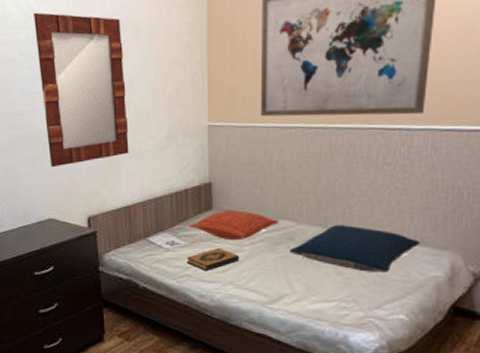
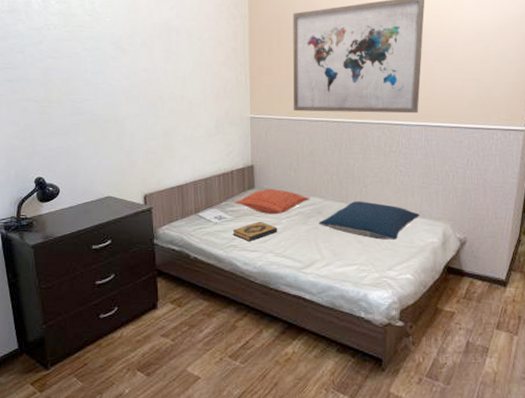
home mirror: present [33,12,129,168] -> none [96,14,182,150]

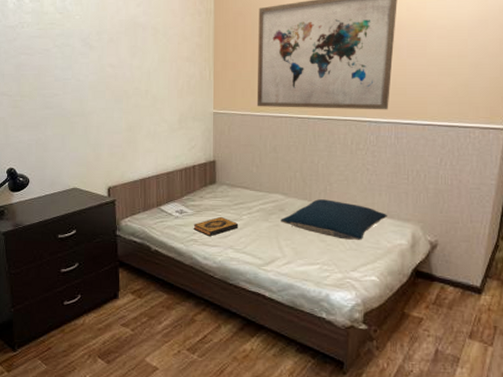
pillow: present [235,189,310,215] -> none [196,185,272,211]

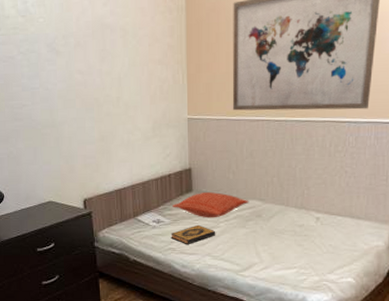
pillow: none [196,185,272,211] -> present [172,192,249,218]
pillow: present [281,199,387,240] -> none [258,204,365,243]

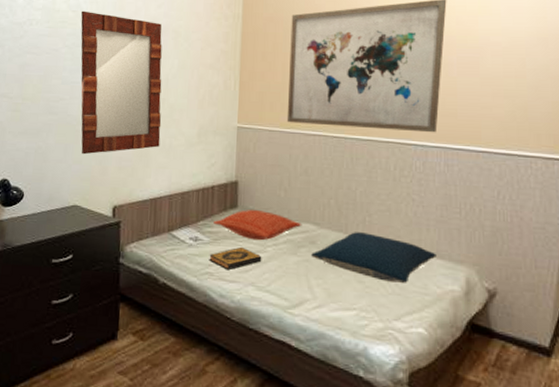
home mirror: none [30,15,119,156] -> present [80,10,162,155]
pillow: none [258,204,365,243] -> present [311,232,436,283]

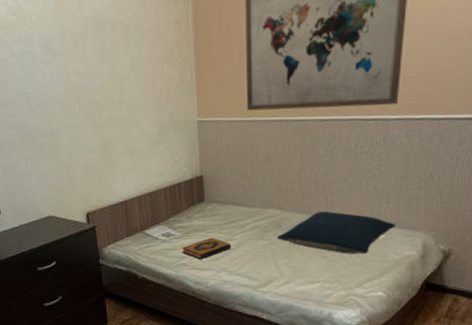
home mirror: present [80,10,162,155] -> none [22,12,123,166]
pillow: present [213,210,302,241] -> none [183,201,267,230]

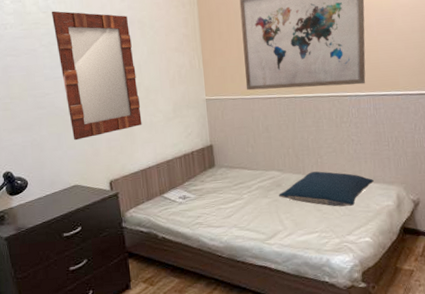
home mirror: none [22,12,123,166] -> present [51,11,142,141]
hardback book: present [182,237,232,260] -> none [197,197,241,219]

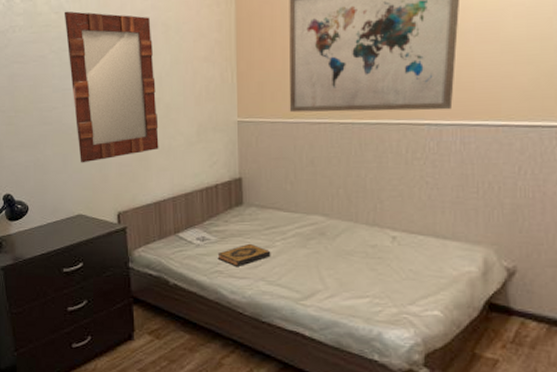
hardback book: none [197,197,241,219] -> present [217,243,271,268]
pillow: present [279,171,374,207] -> none [321,220,452,268]

